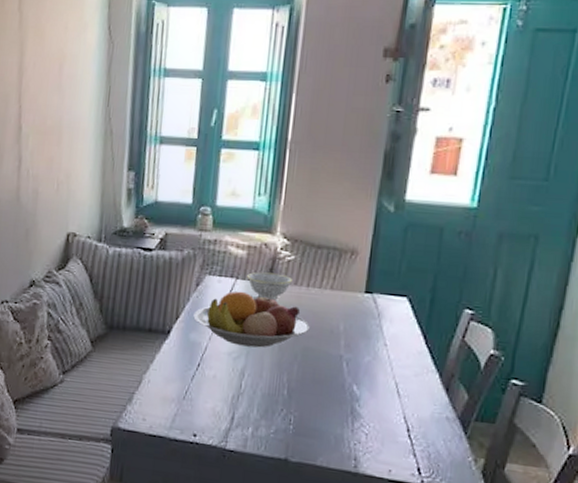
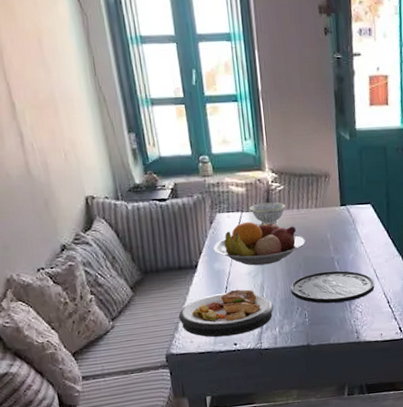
plate: none [136,369,252,425] -> present [178,289,274,338]
plate: none [278,370,393,417] -> present [291,270,375,304]

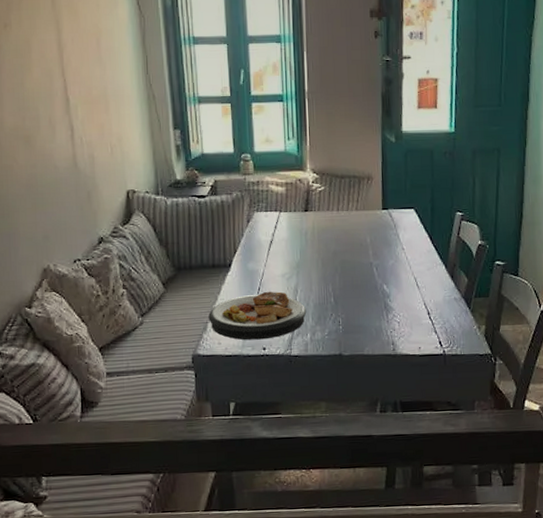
fruit bowl: present [213,220,306,266] -> none [248,221,344,268]
bowl: present [250,202,285,225] -> none [288,203,325,226]
plate: present [291,270,375,304] -> none [326,277,415,311]

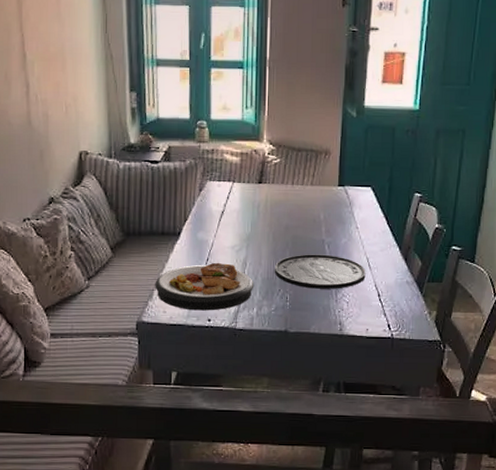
plate: none [326,277,415,311] -> present [275,254,366,289]

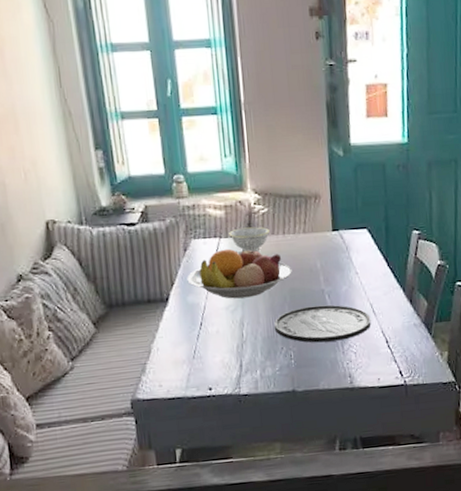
plate: present [155,262,254,311] -> none [146,325,255,381]
fruit bowl: none [199,193,297,240] -> present [187,246,292,299]
bowl: none [242,175,279,198] -> present [229,227,269,252]

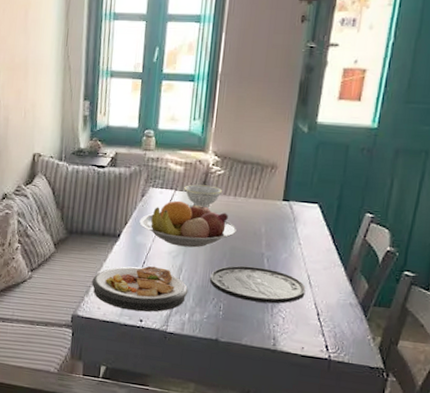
plate: none [146,325,255,381] -> present [92,266,189,312]

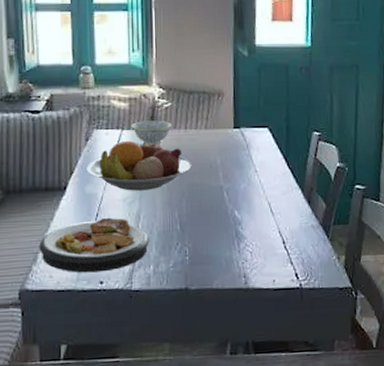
plate: present [210,265,306,304] -> none [171,201,269,240]

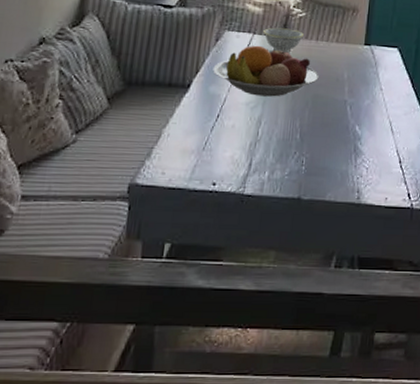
plate: present [39,217,150,273] -> none [155,119,268,174]

